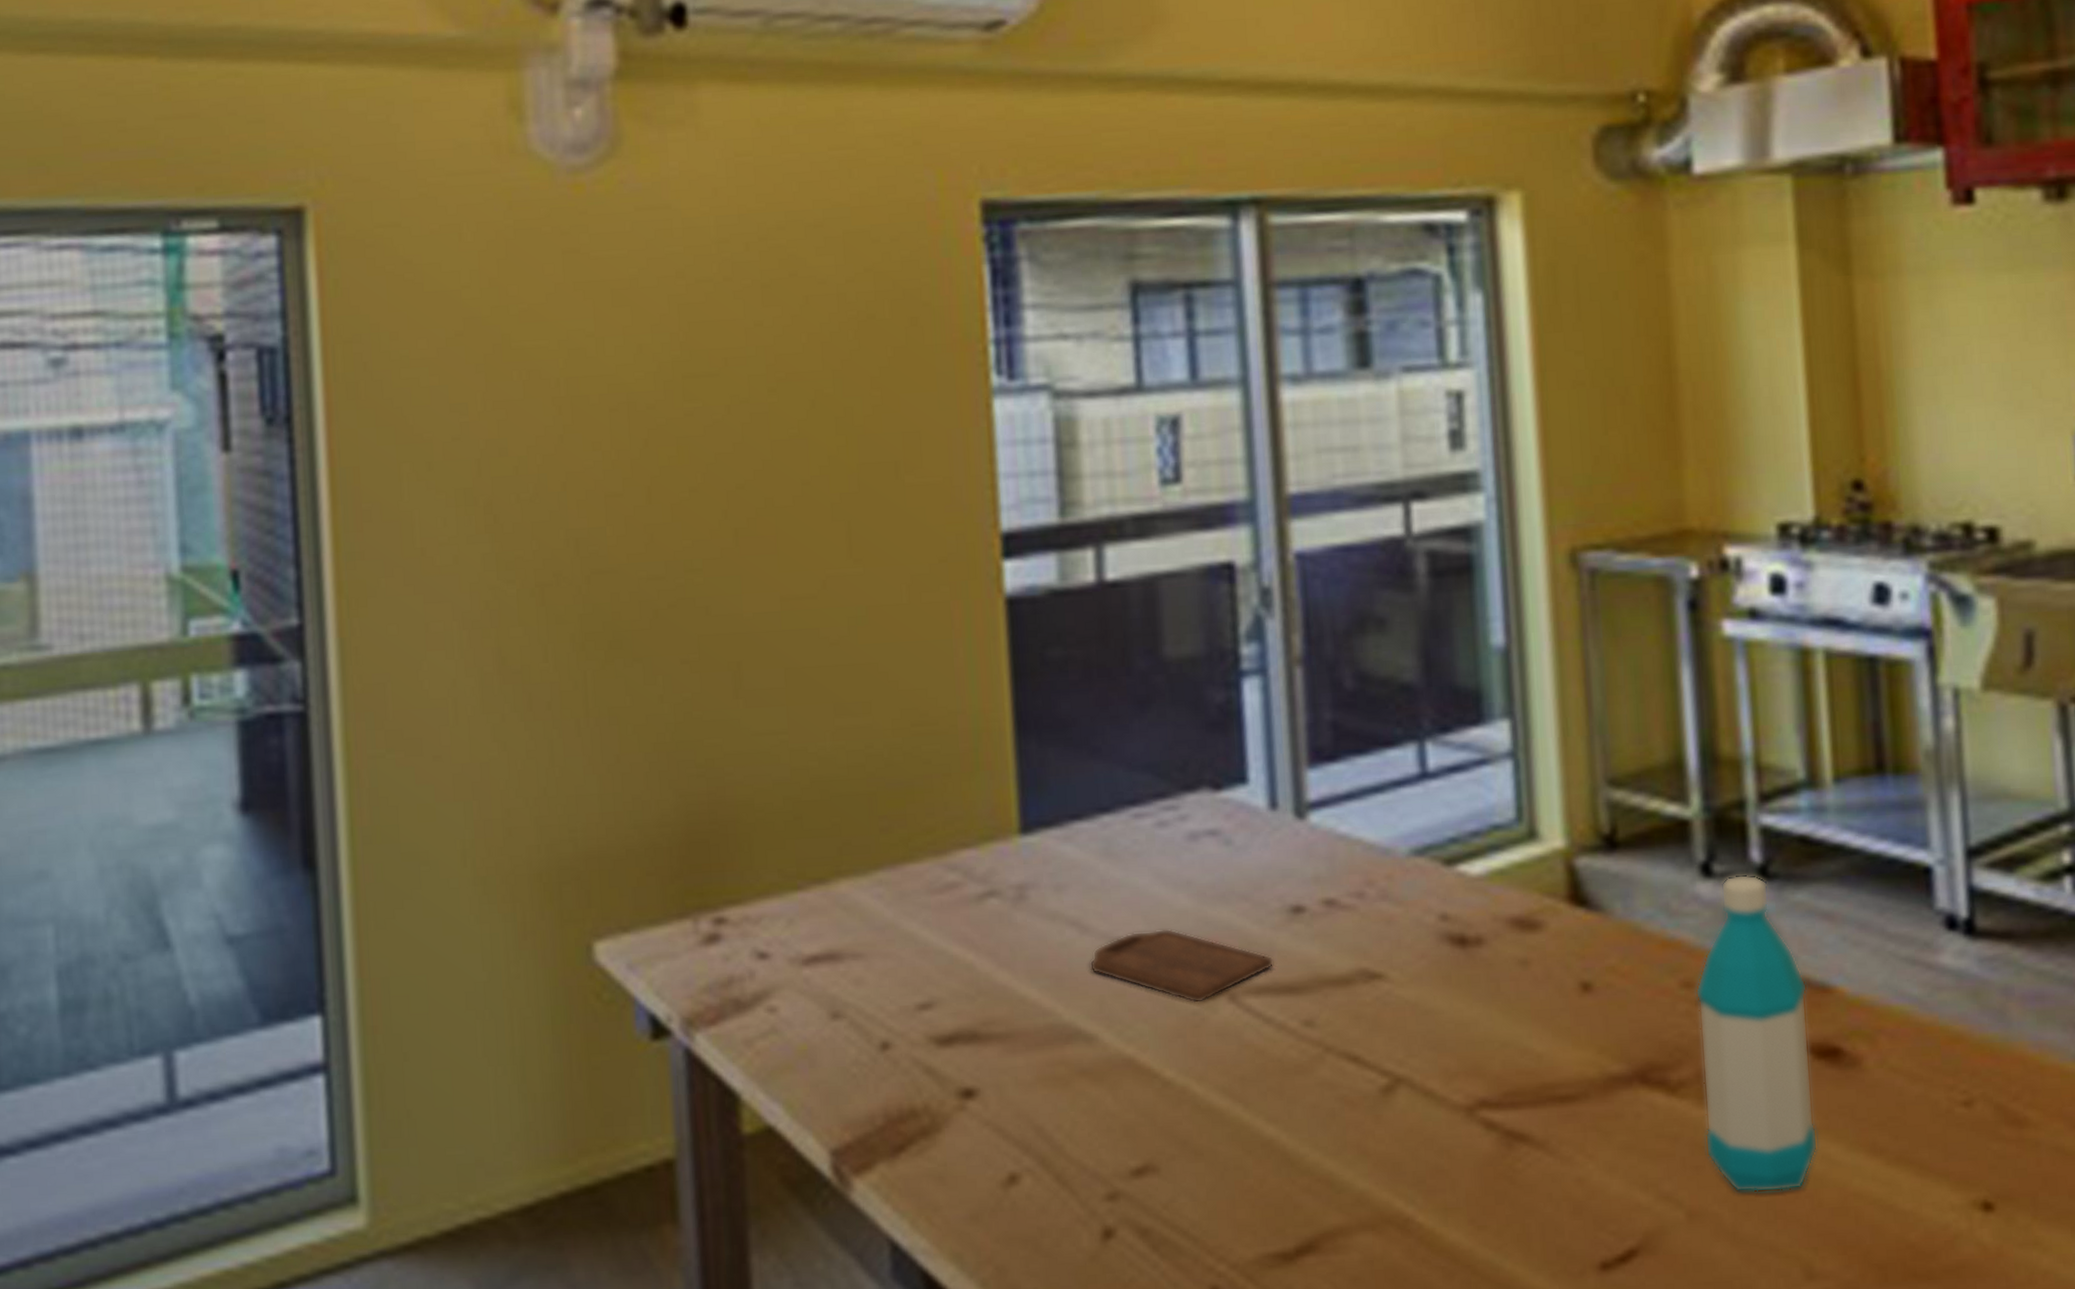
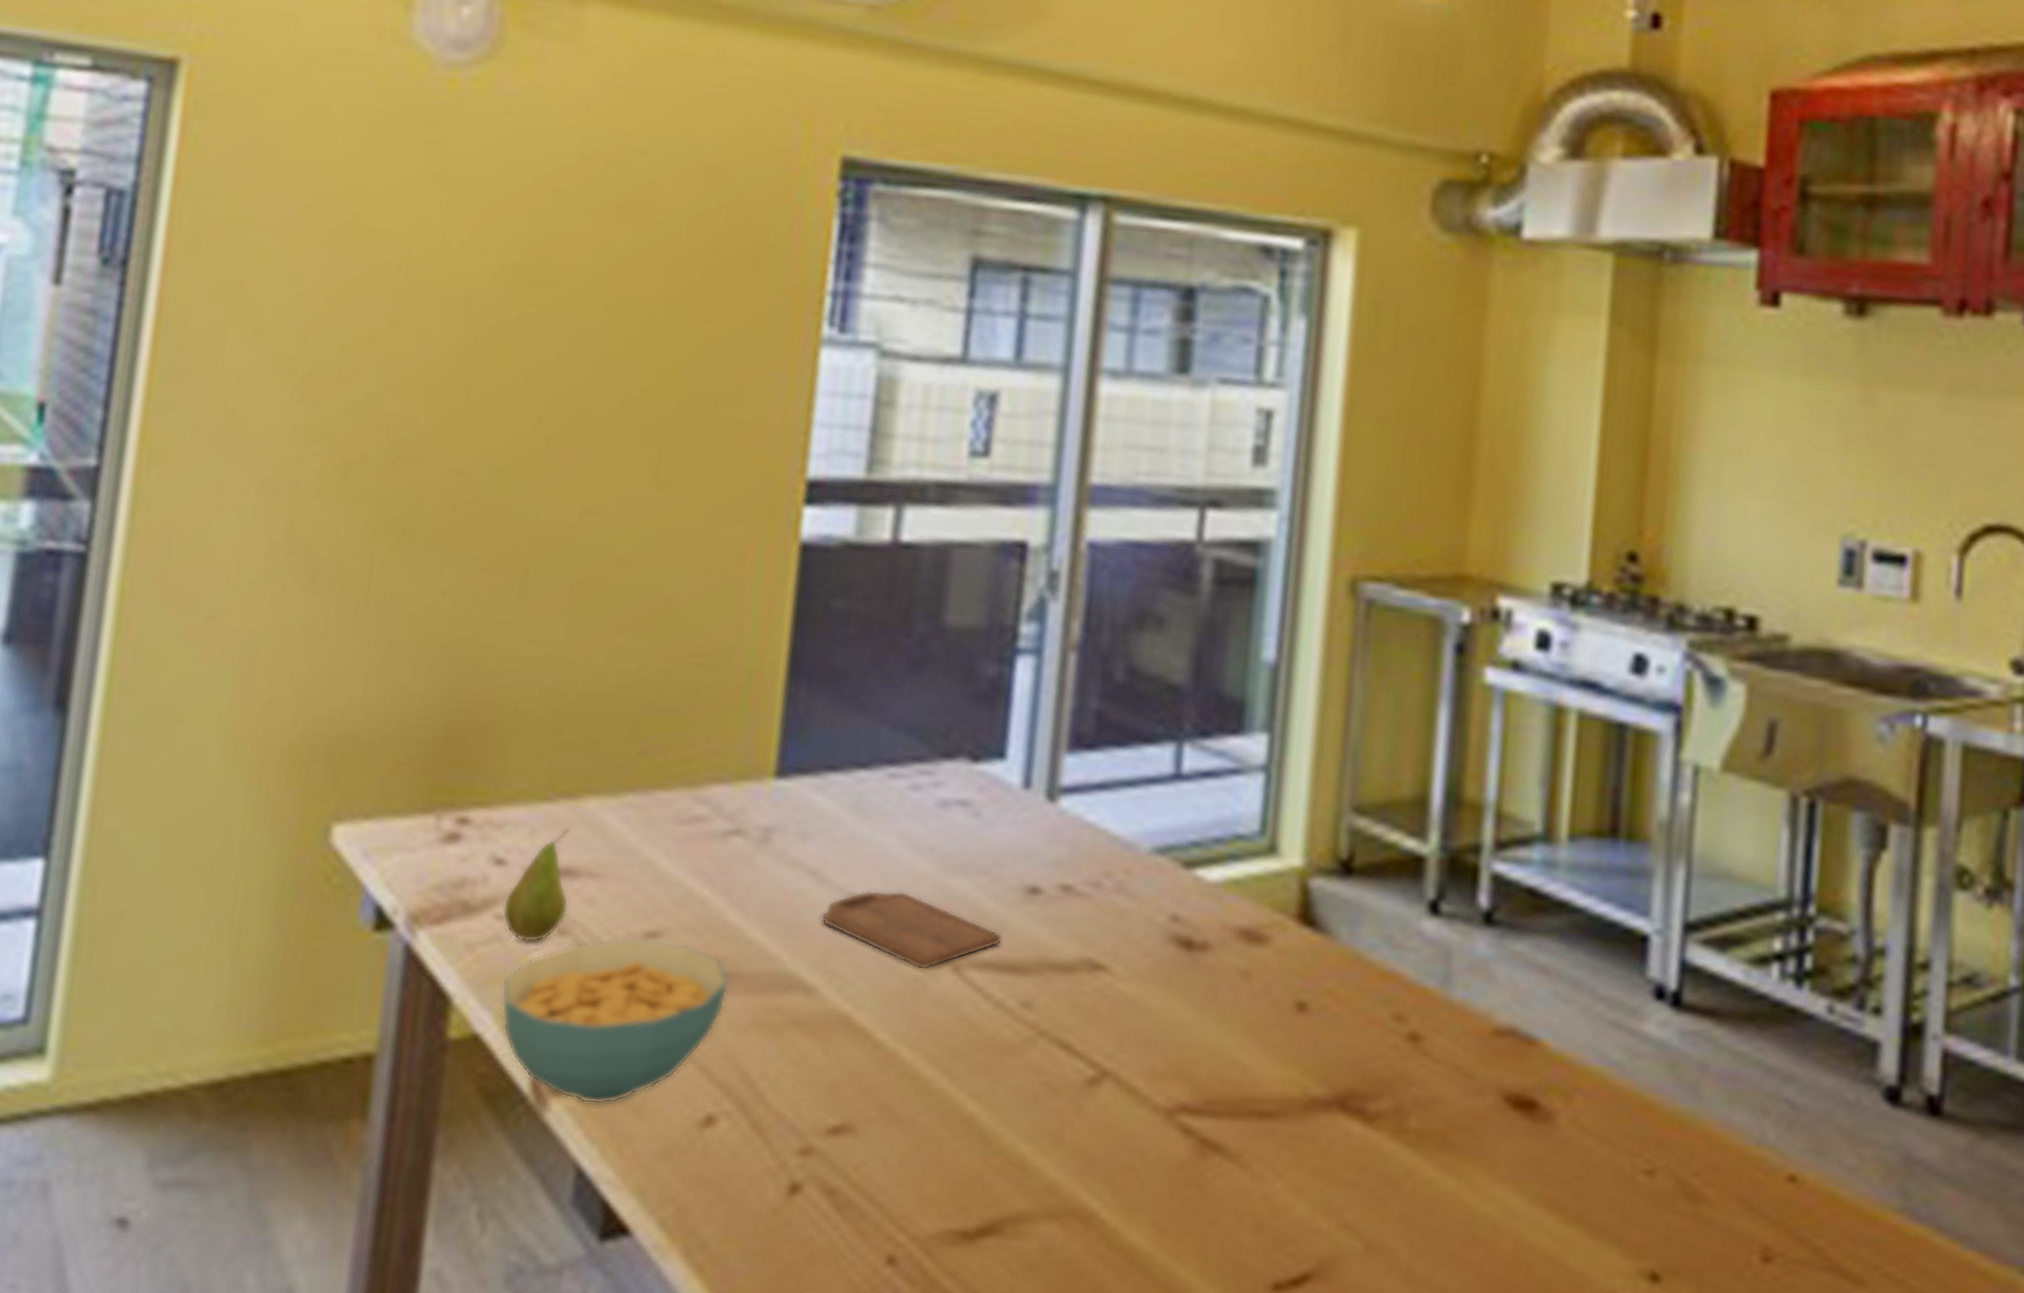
fruit: none [773,914,838,1032] -> present [502,829,569,944]
cereal bowl: none [785,1010,1010,1179] -> present [501,937,730,1105]
water bottle: present [1695,874,1819,1193] -> none [1392,916,1514,1236]

